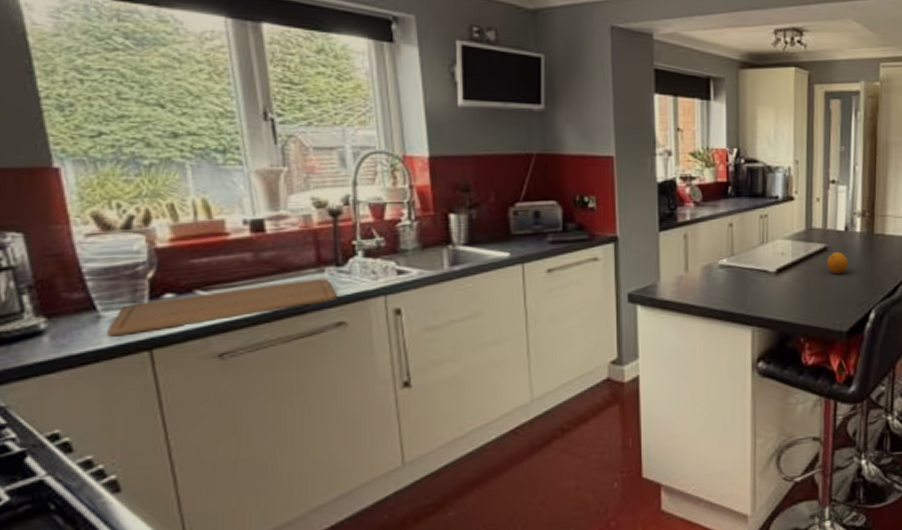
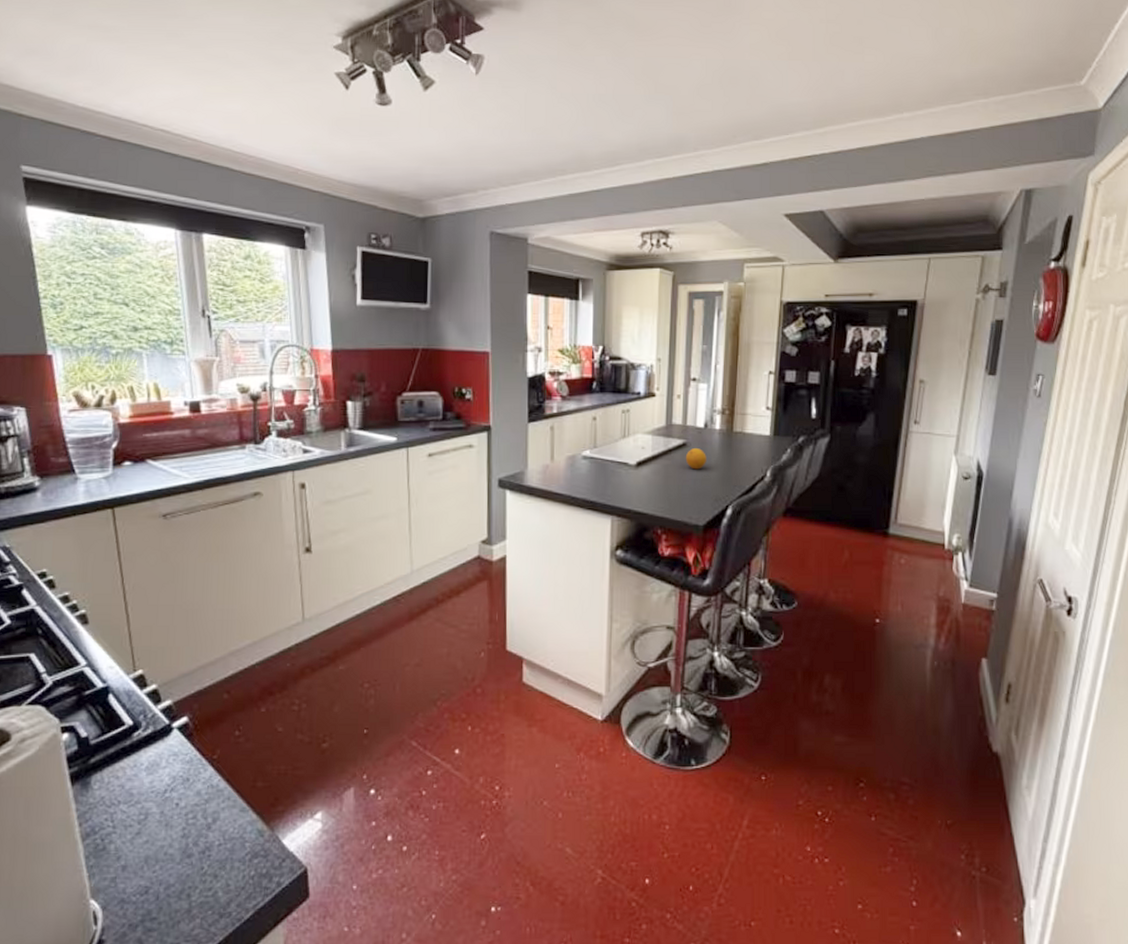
chopping board: present [107,278,338,337] -> none [82,453,256,495]

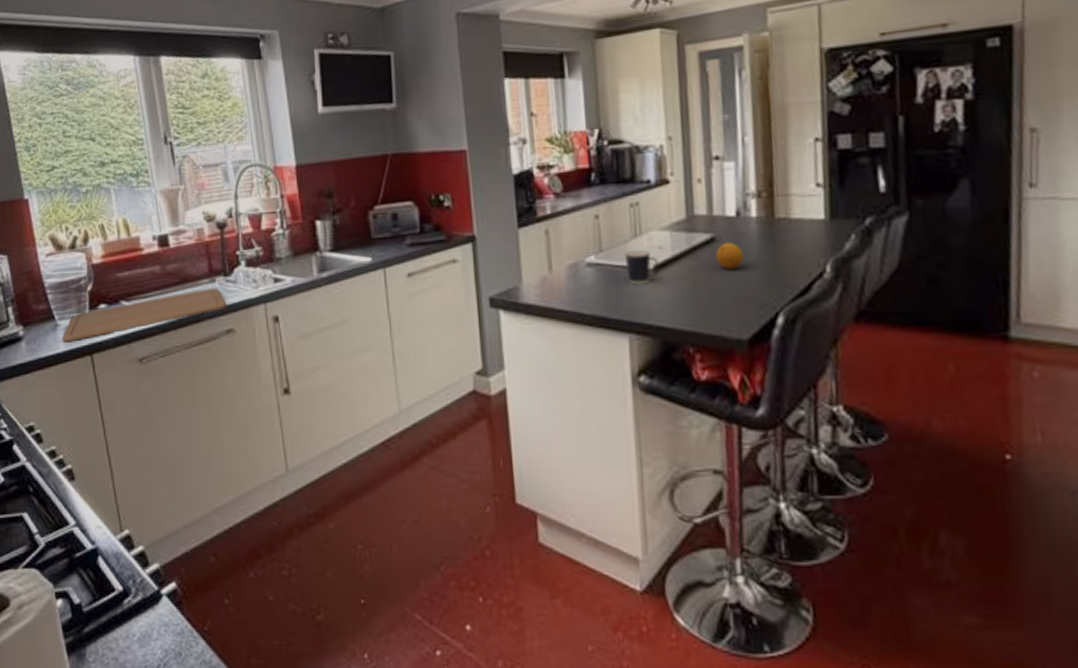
chopping board: none [82,453,256,495] -> present [62,287,227,343]
mug: none [613,448,641,477] -> present [624,249,660,285]

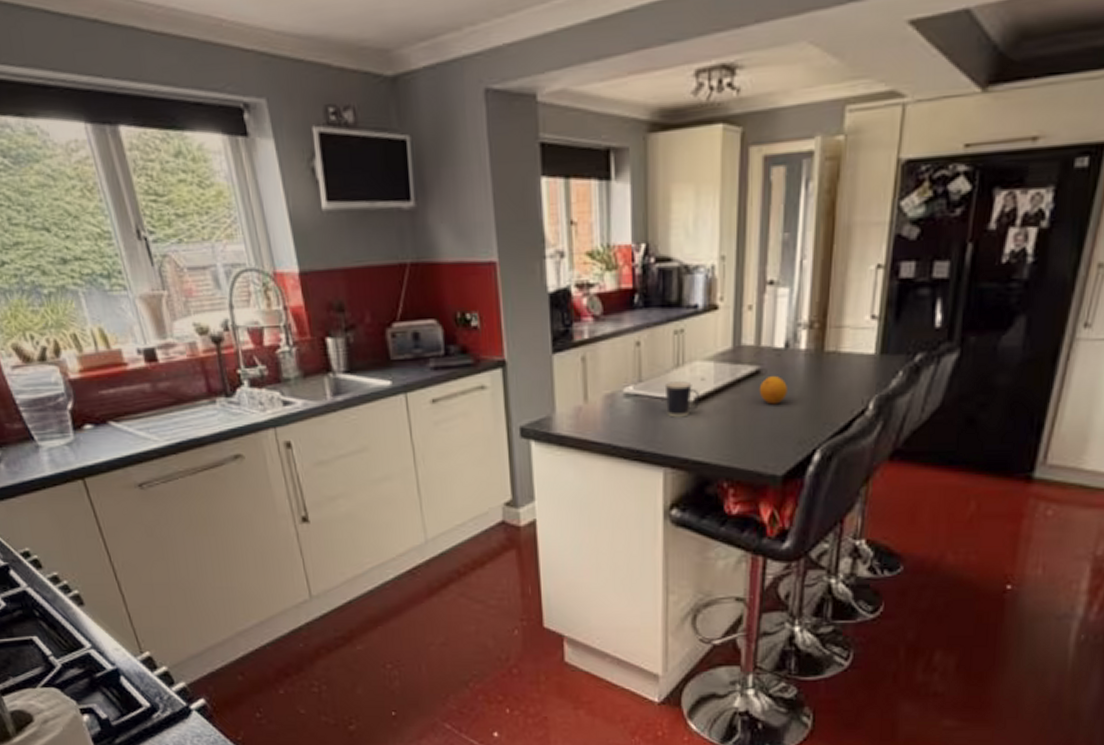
chopping board: present [62,287,227,343] -> none [46,409,232,465]

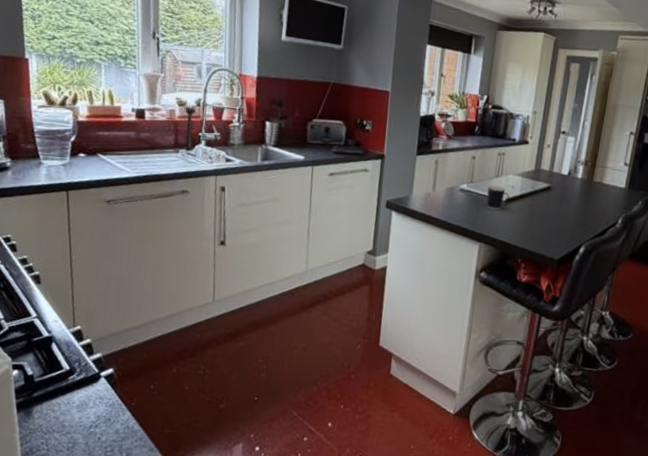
fruit: present [759,375,787,405] -> none [548,191,567,211]

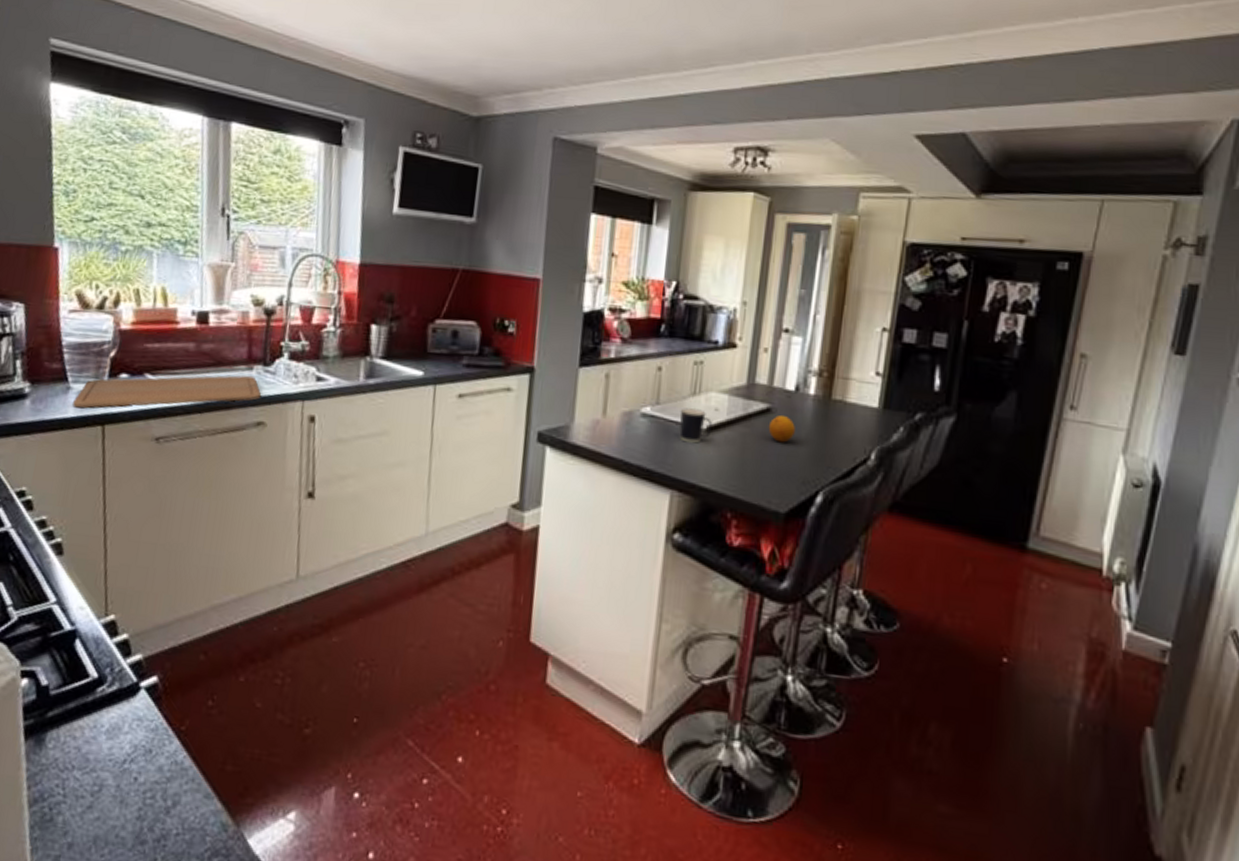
chopping board: none [44,156,185,179] -> present [73,375,262,409]
fruit: none [548,191,567,211] -> present [768,414,795,443]

